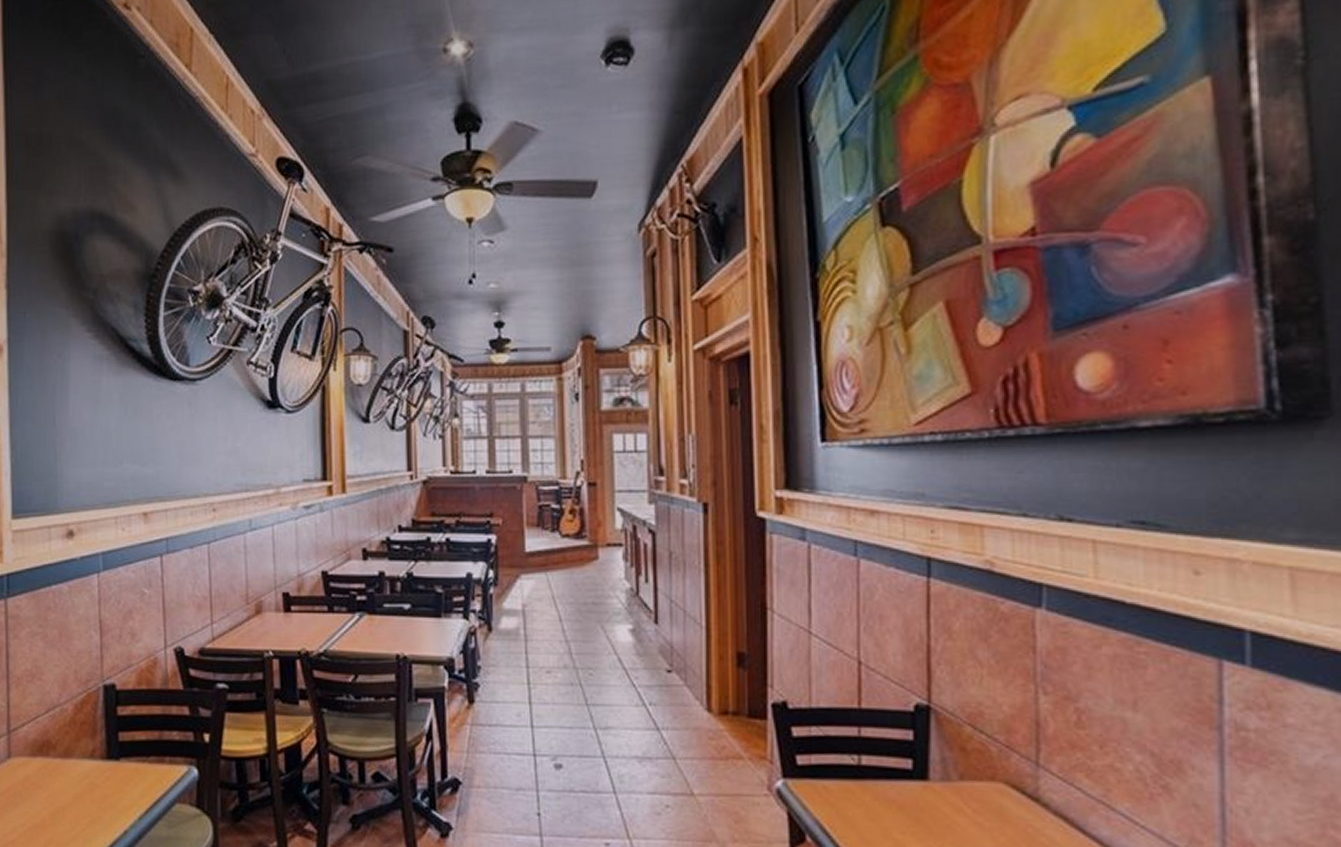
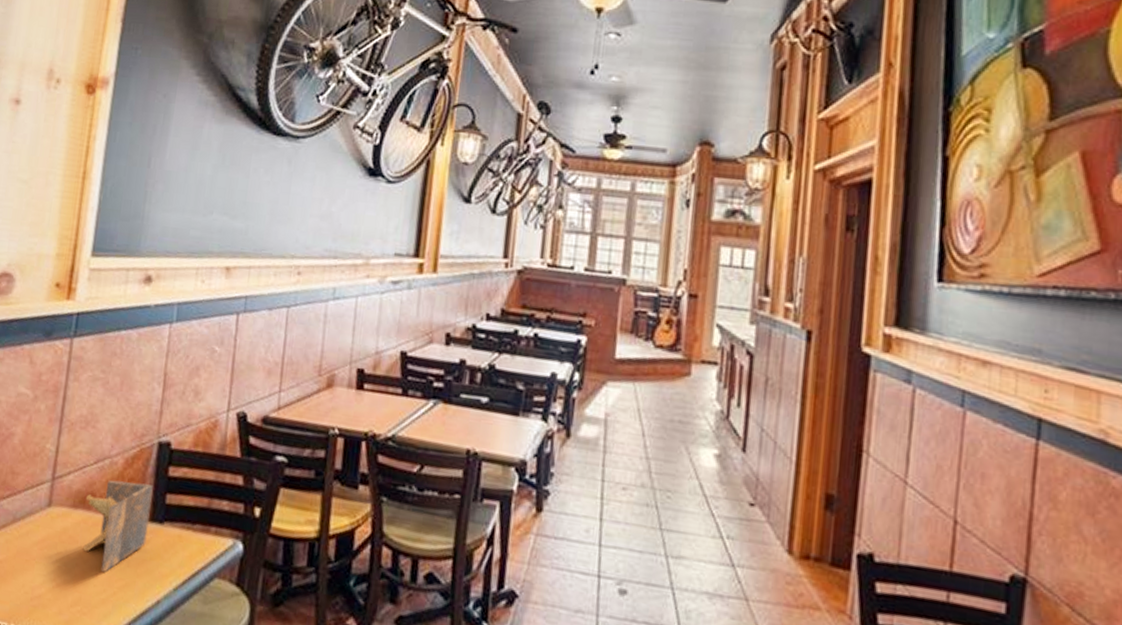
napkin holder: none [42,725,106,811] -> present [83,480,153,572]

